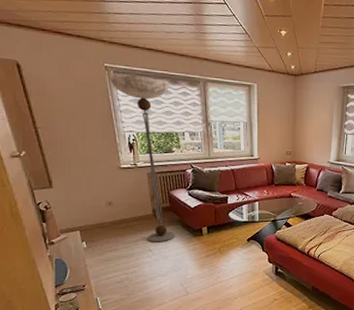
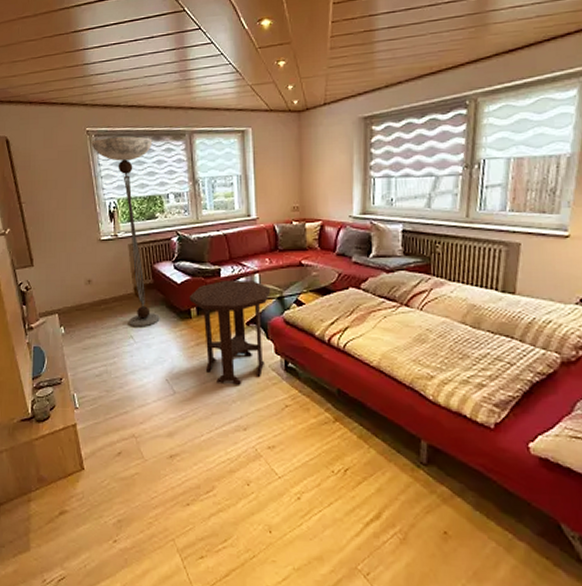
side table: none [201,206,267,286] -> present [189,279,271,385]

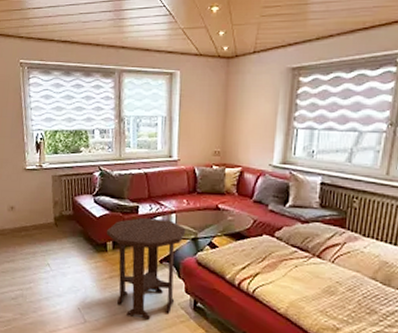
floor lamp: present [91,136,160,327] -> none [23,71,83,257]

